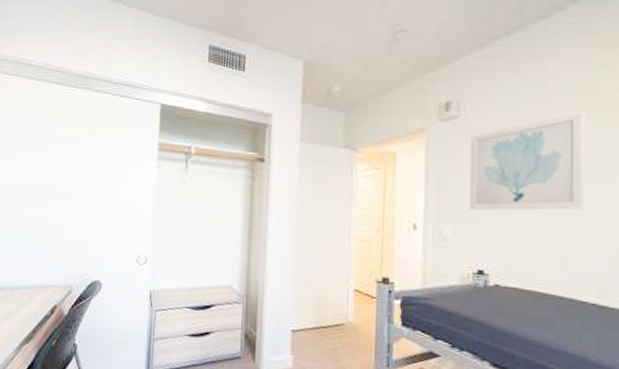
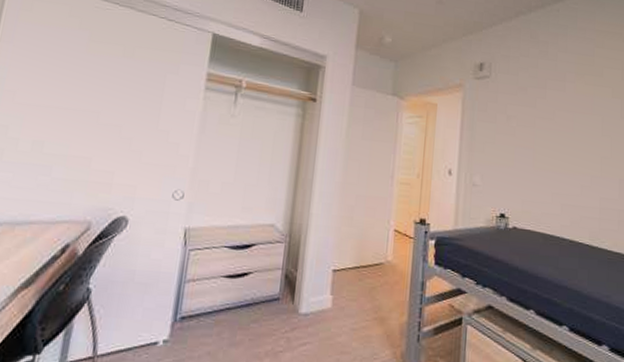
wall art: present [469,111,586,211] -> none [496,82,584,164]

